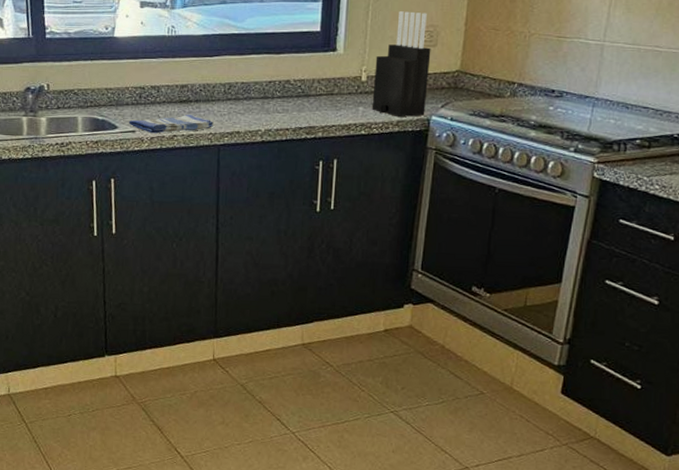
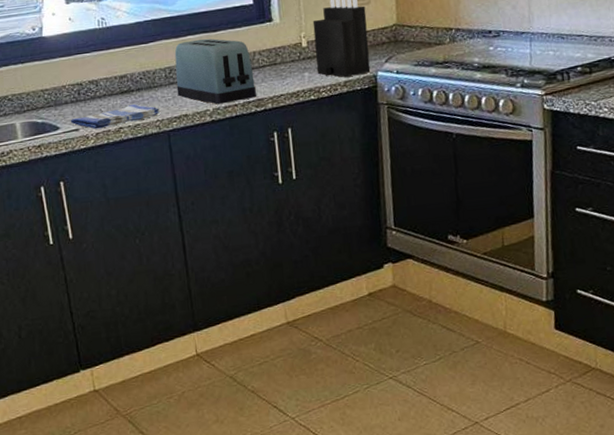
toaster: none [233,59,310,126] -> present [174,38,256,105]

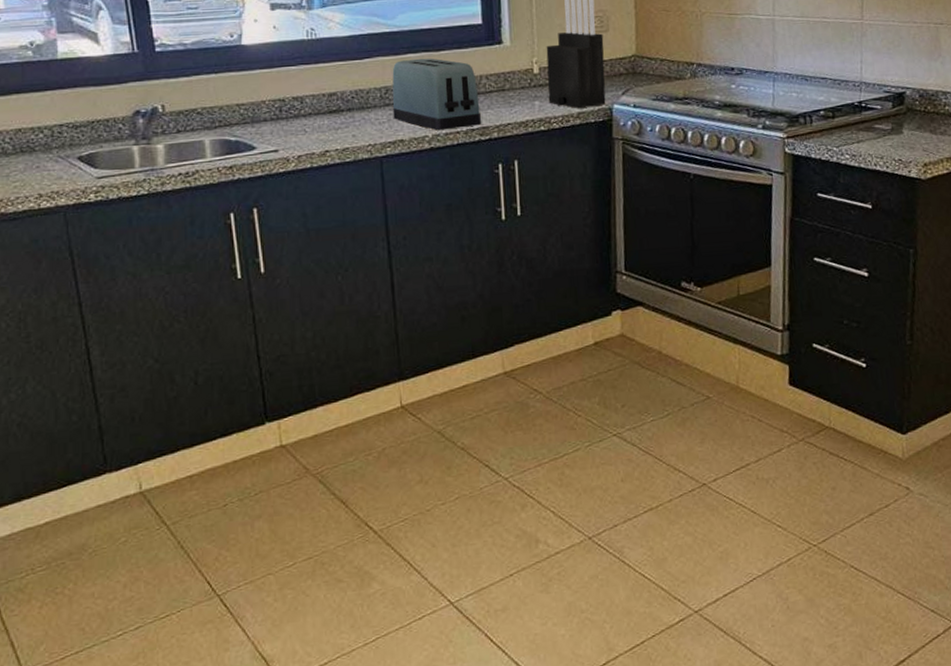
dish towel: present [70,103,160,129] -> none [268,125,372,151]

